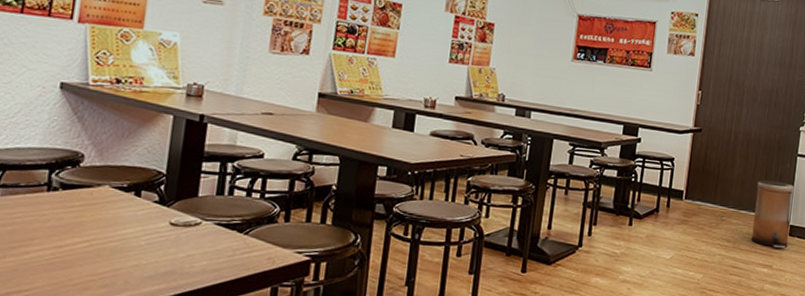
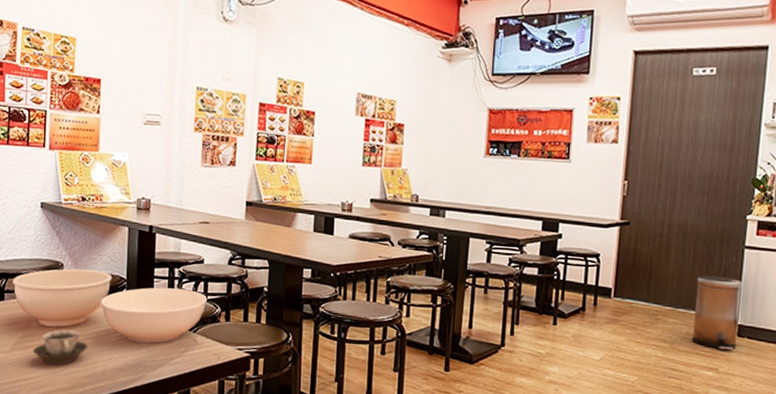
soup bowl: none [12,160,148,229] -> present [13,268,112,327]
cup: none [32,231,109,275] -> present [33,329,88,366]
bowl: none [130,183,265,247] -> present [101,287,208,343]

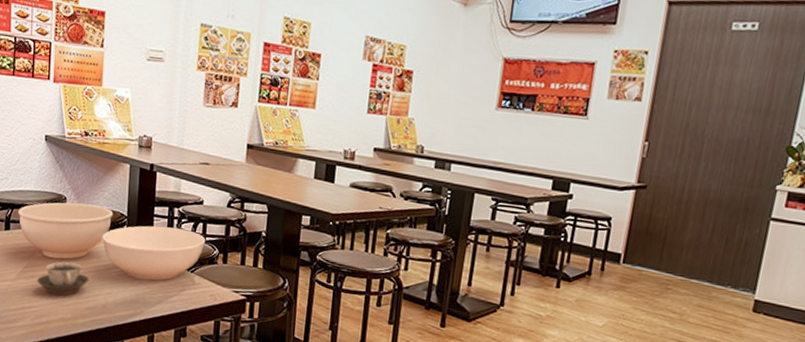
pedal bin: present [692,275,743,351] -> none [703,245,765,326]

